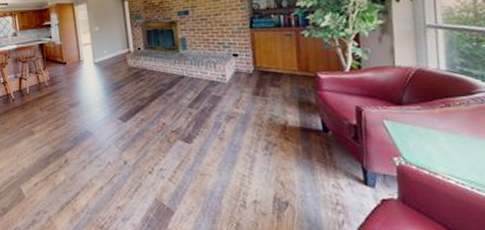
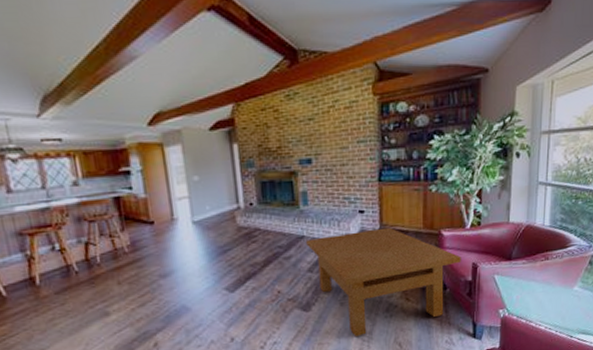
table: none [186,69,343,171] -> present [306,227,461,336]

